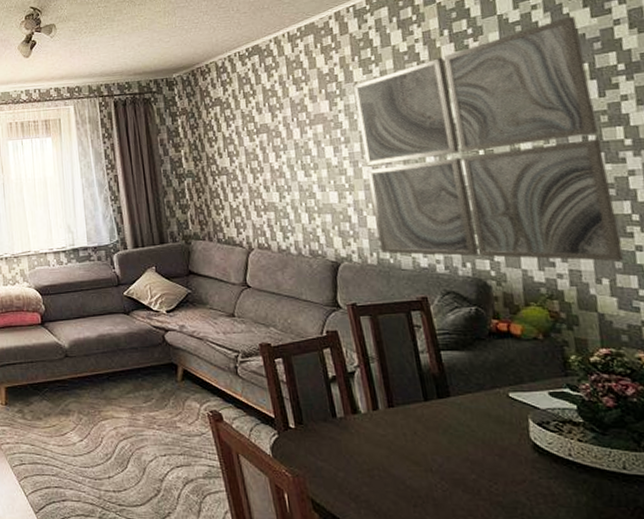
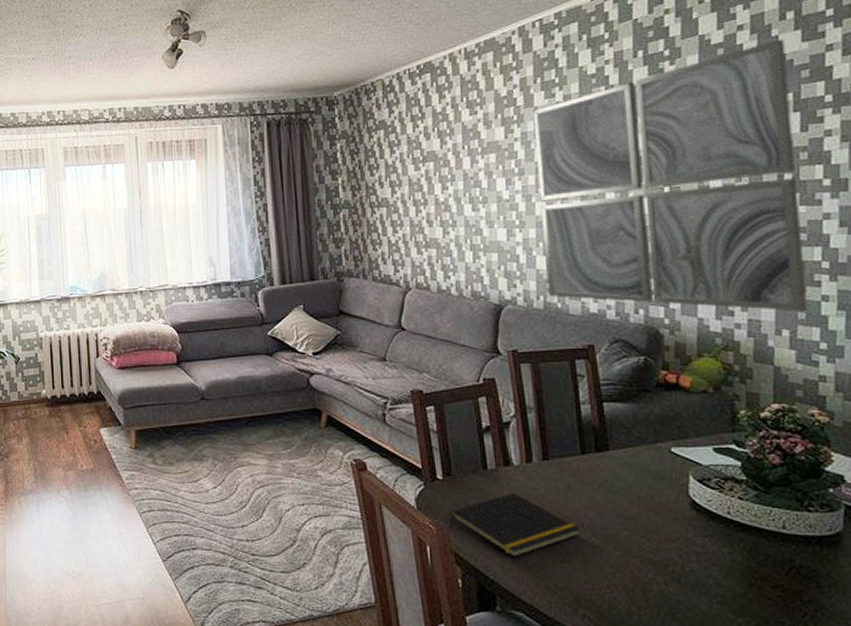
notepad: none [303,439,431,502] -> present [449,492,581,557]

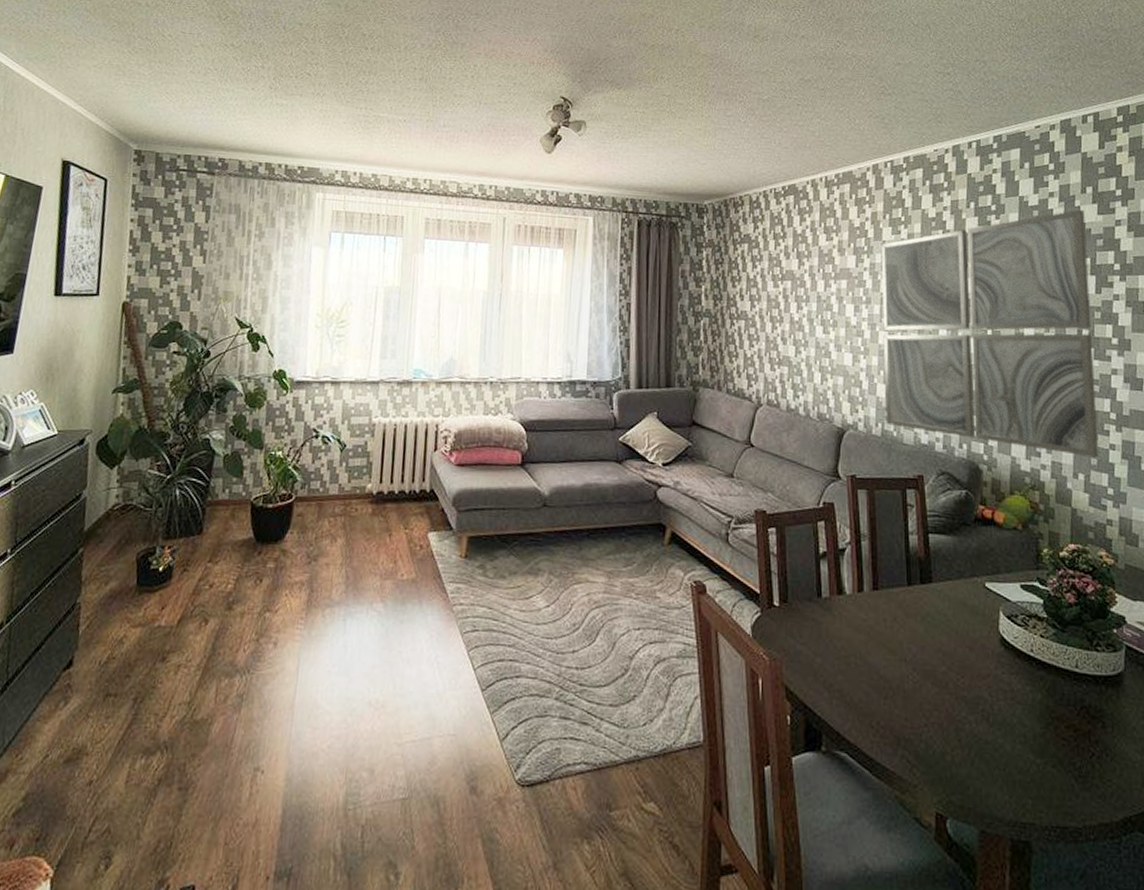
notepad: present [449,492,581,557] -> none [783,623,904,692]

